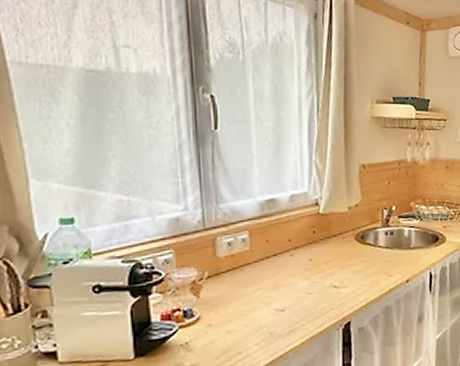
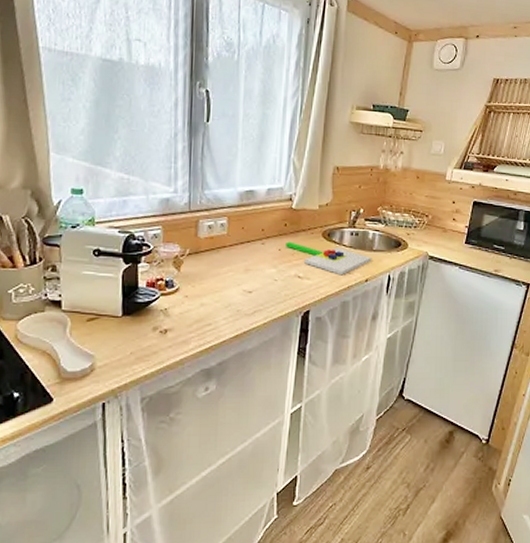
chopping board: none [317,249,411,279] -> present [286,241,372,276]

